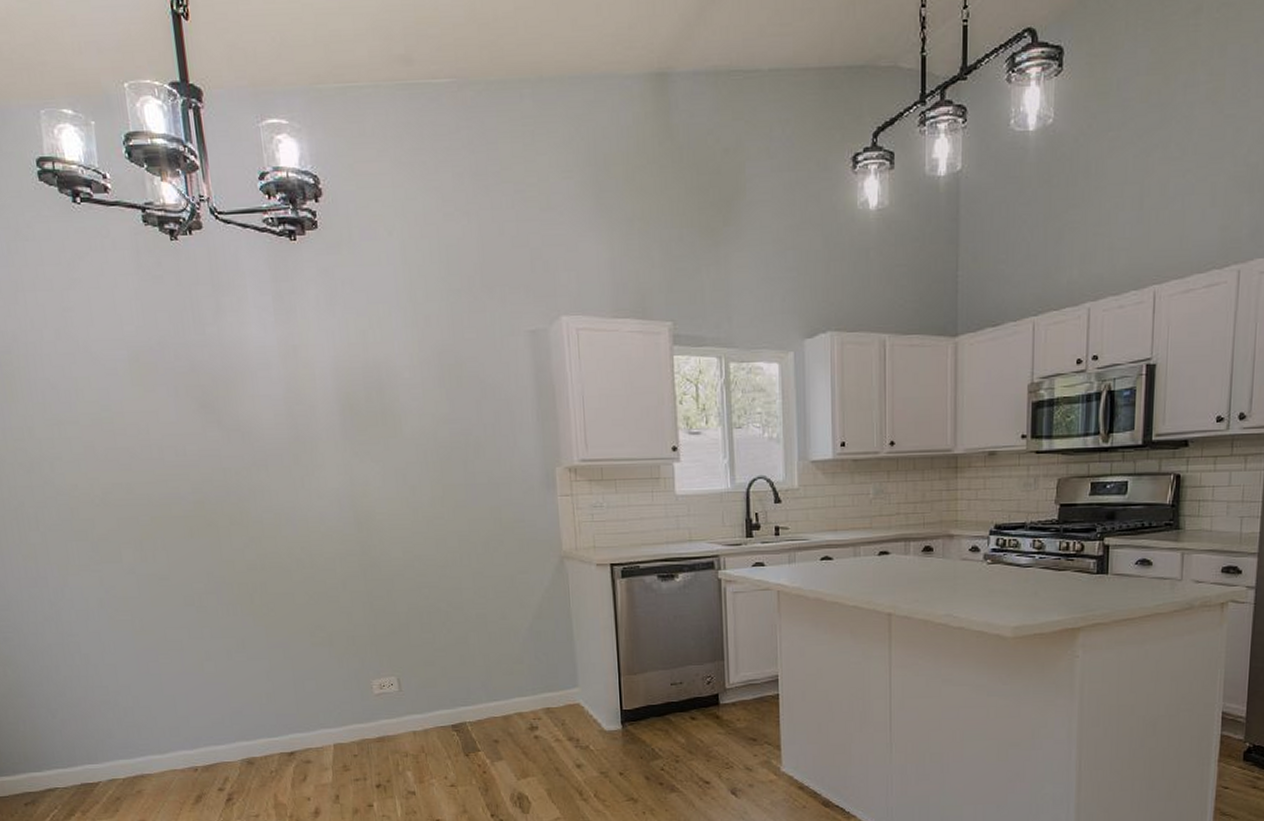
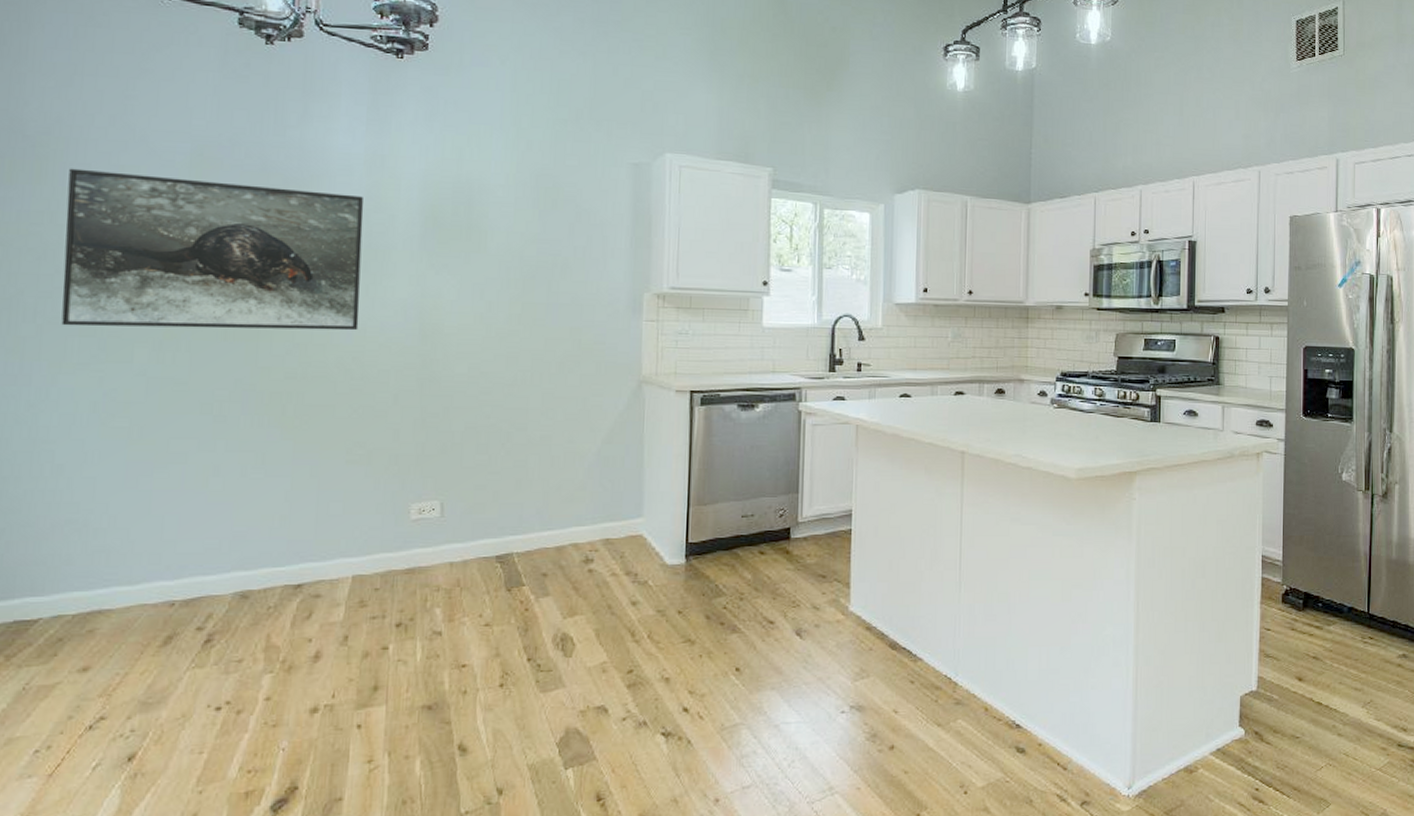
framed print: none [34,384,301,532] -> present [61,168,364,331]

